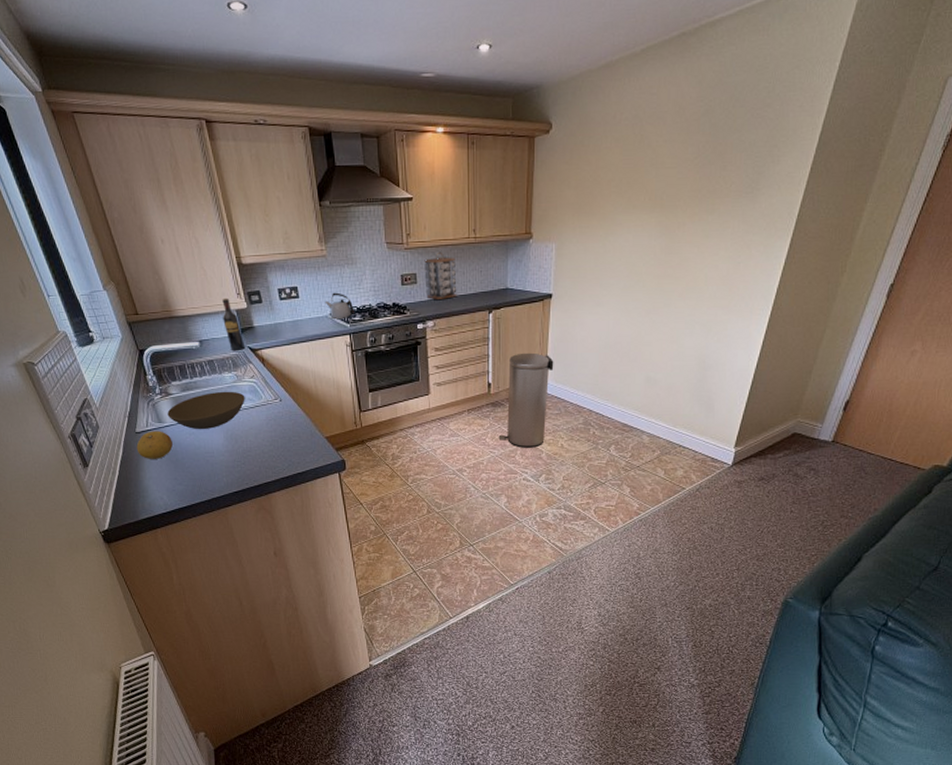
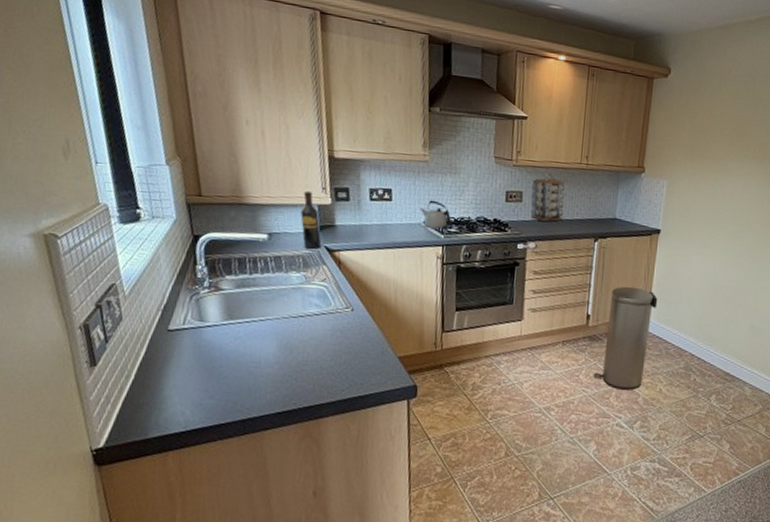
fruit: present [136,431,173,459] -> none [164,330,212,365]
bowl: present [167,391,245,430] -> none [212,292,311,335]

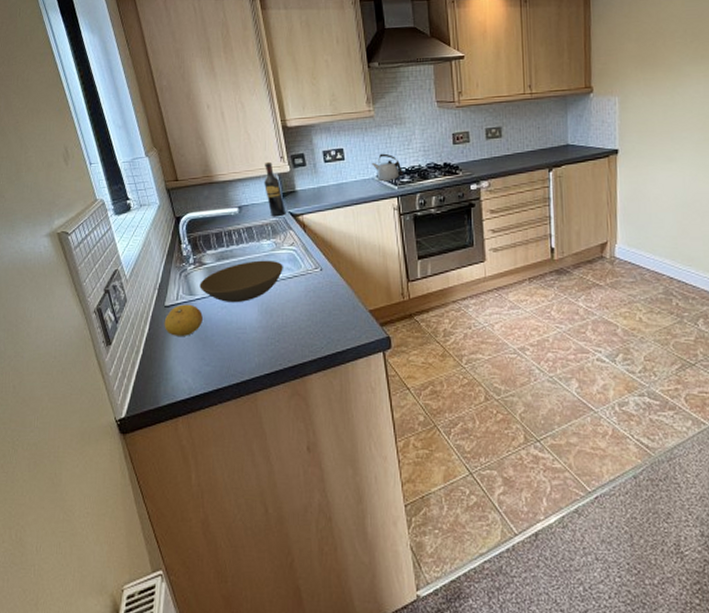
fruit: none [164,330,212,365] -> present [164,304,203,336]
bowl: none [212,292,311,335] -> present [199,260,283,303]
spice rack: present [530,173,565,222] -> none [477,108,513,158]
pedal bin: present [593,286,658,390] -> none [565,213,625,322]

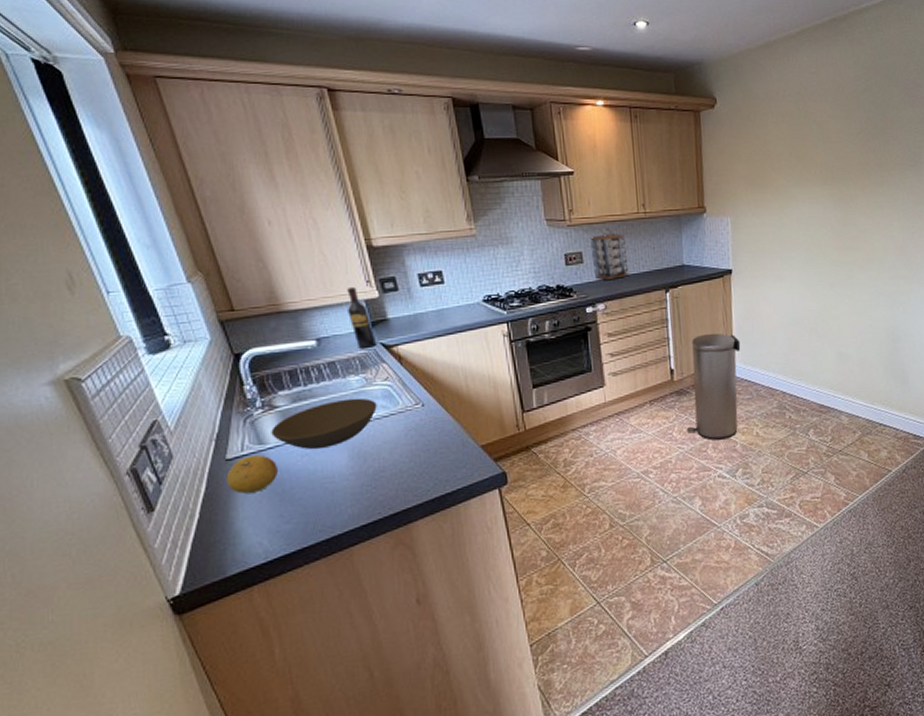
kettle: present [371,153,403,182] -> none [476,276,512,307]
spice rack: none [477,108,513,158] -> present [590,228,629,280]
pedal bin: none [565,213,625,322] -> present [686,333,741,440]

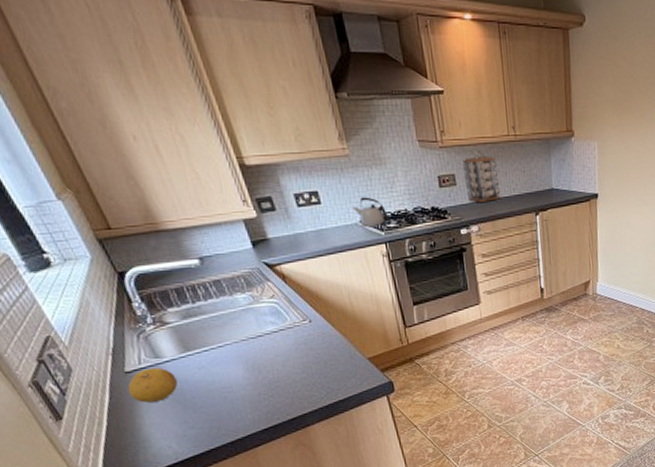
bowl: present [271,397,377,450] -> none [165,314,266,363]
wine bottle: present [347,286,377,350] -> none [224,205,260,269]
kettle: none [476,276,512,307] -> present [352,197,389,228]
pedal bin: present [686,333,741,440] -> none [555,254,605,352]

